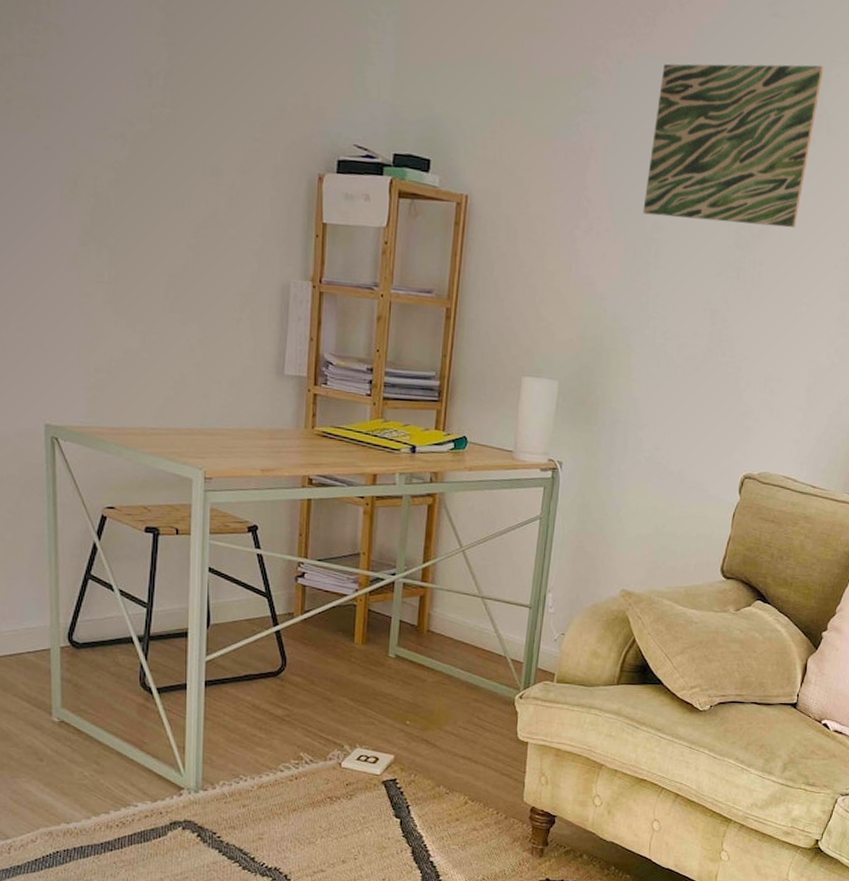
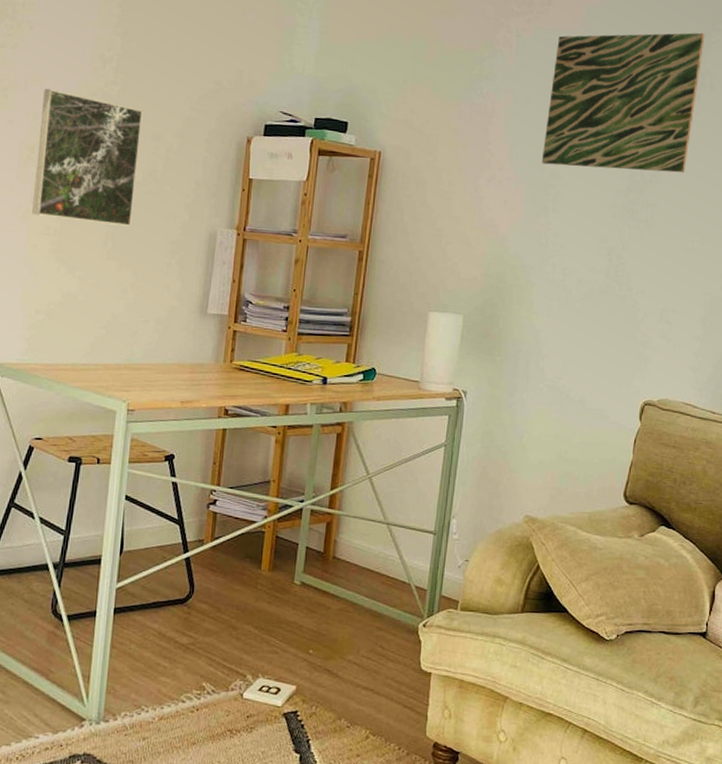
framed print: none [81,109,199,276] -> present [32,88,143,227]

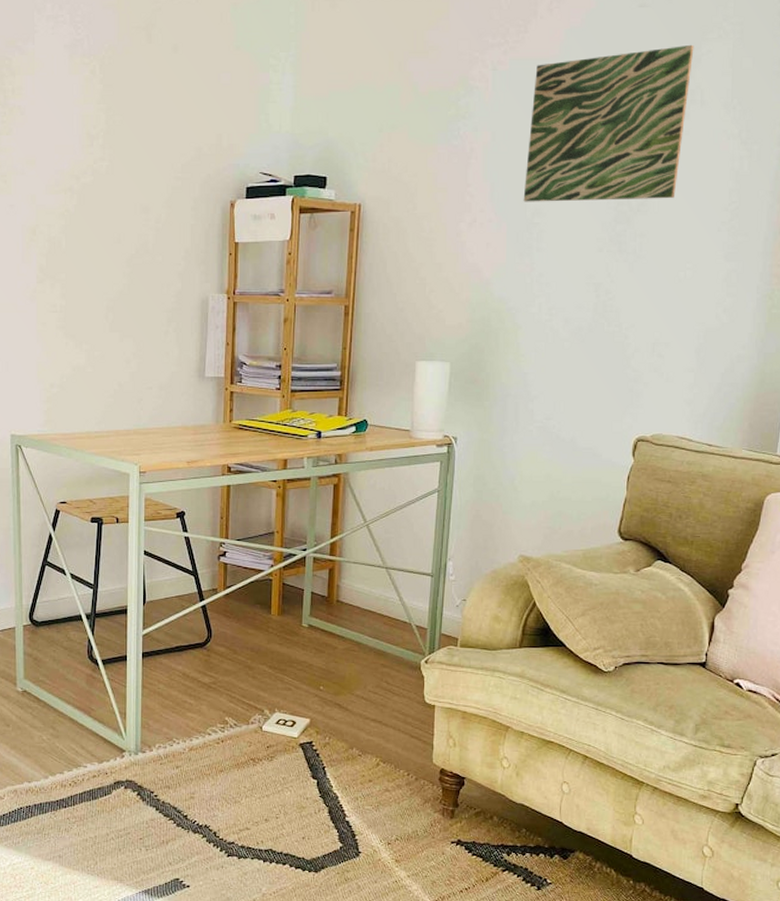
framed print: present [32,88,143,227] -> none [38,171,131,299]

